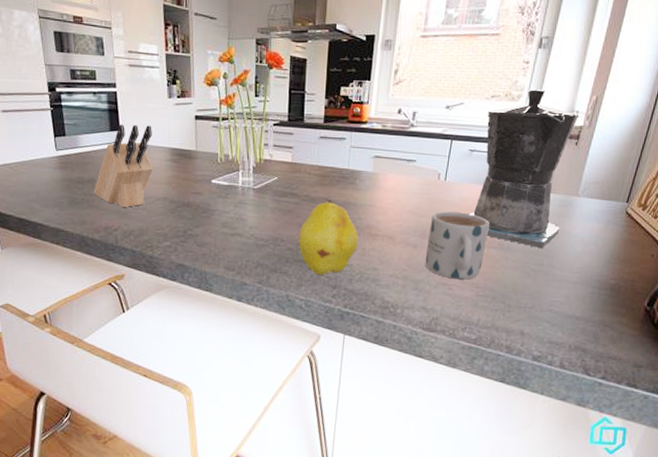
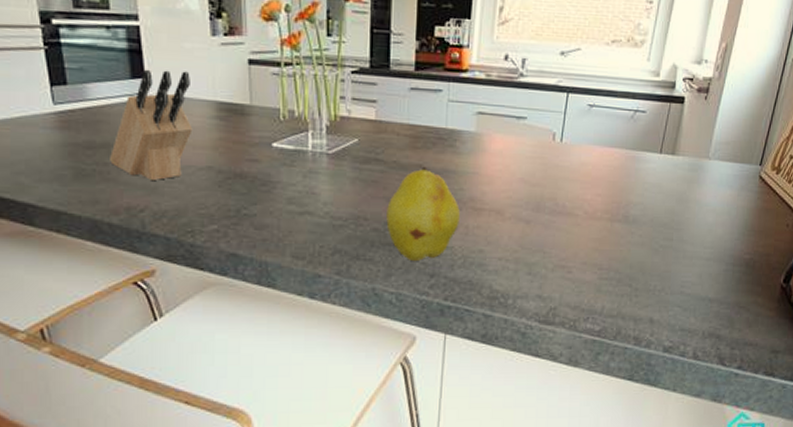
mug: present [425,211,489,280] -> none [540,179,612,260]
coffee maker: present [469,88,579,249] -> none [590,33,708,221]

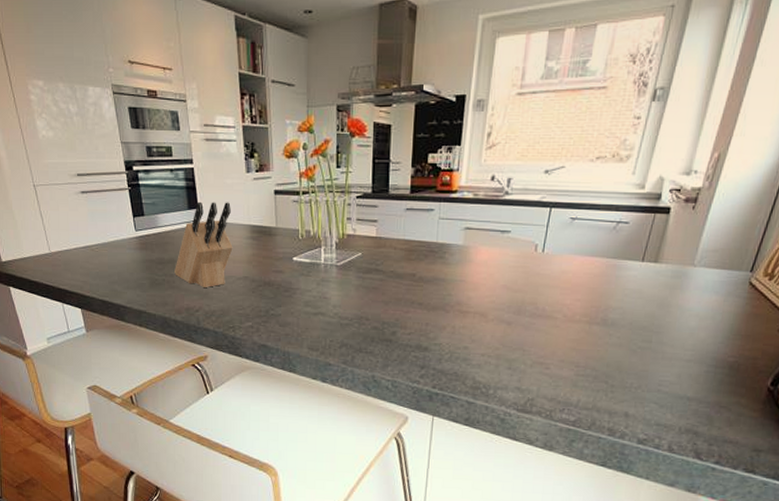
fruit: present [386,166,460,261] -> none [384,275,448,355]

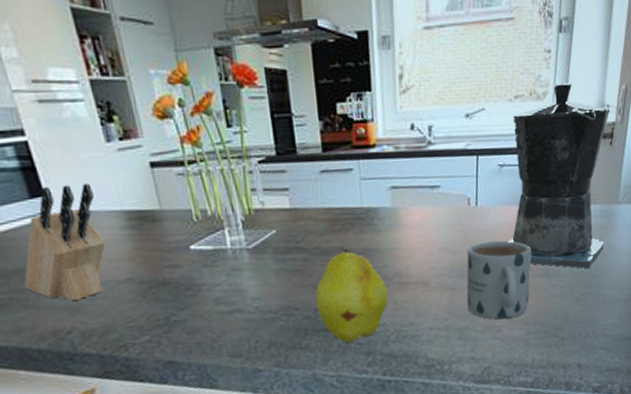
fruit: none [384,275,448,355] -> present [315,248,388,343]
mug: none [520,285,592,358] -> present [466,240,531,320]
coffee maker: none [569,147,698,325] -> present [508,82,611,269]

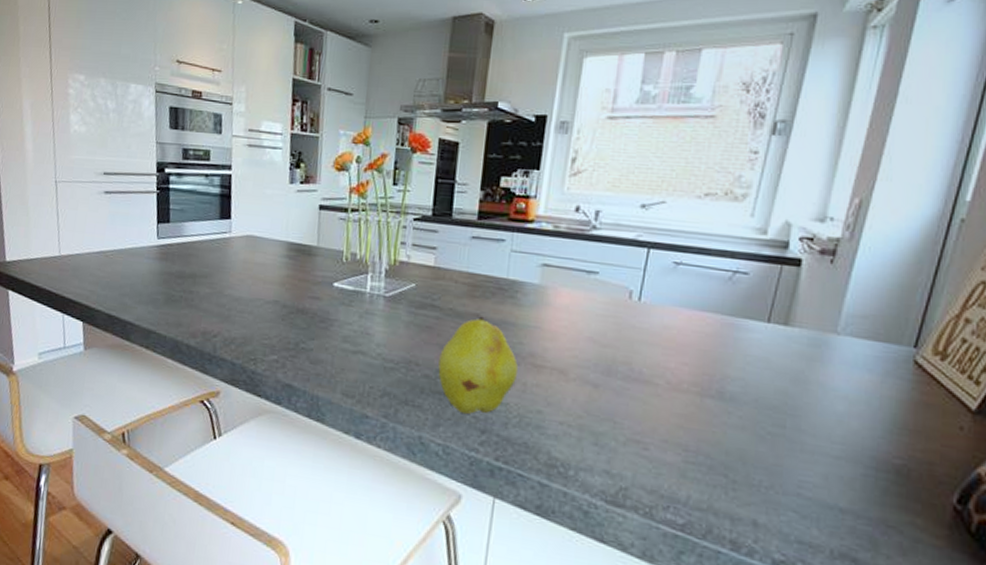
knife block: present [24,183,106,300] -> none [195,211,268,310]
mug: present [466,240,531,320] -> none [609,341,703,438]
coffee maker: present [508,82,611,269] -> none [674,186,835,404]

